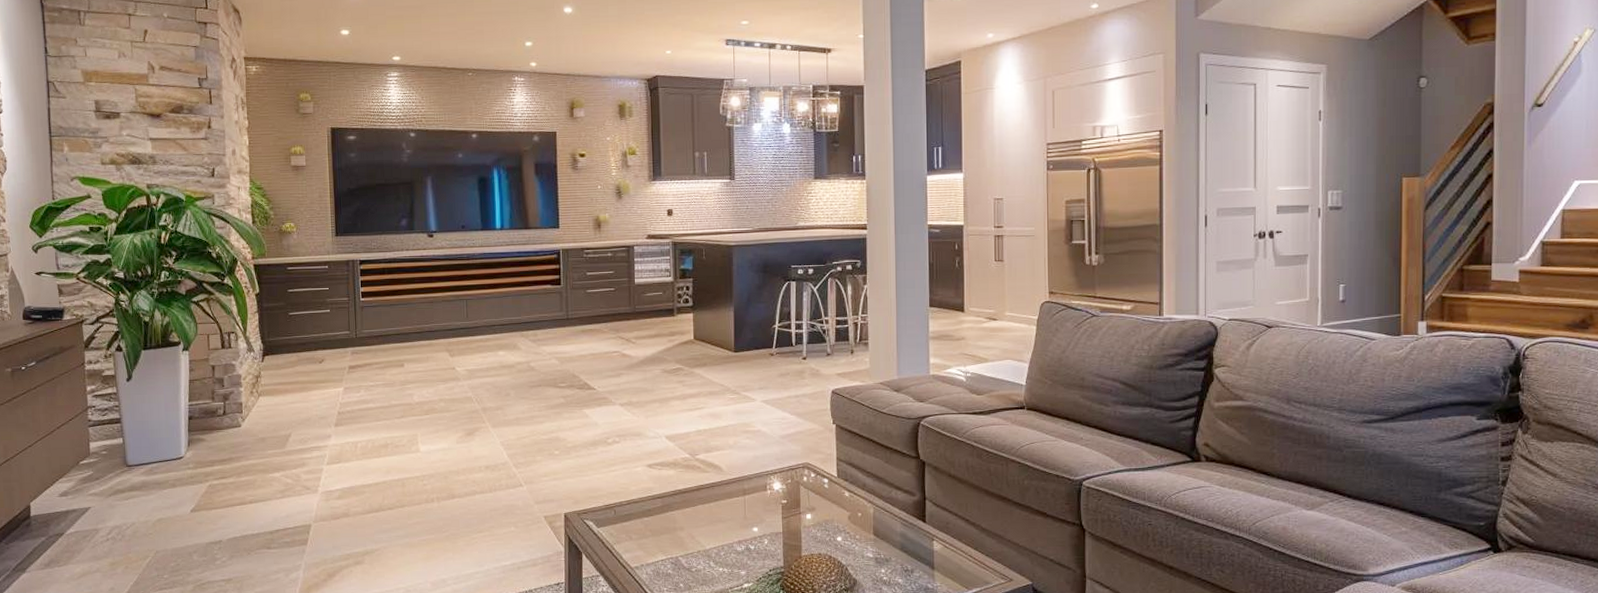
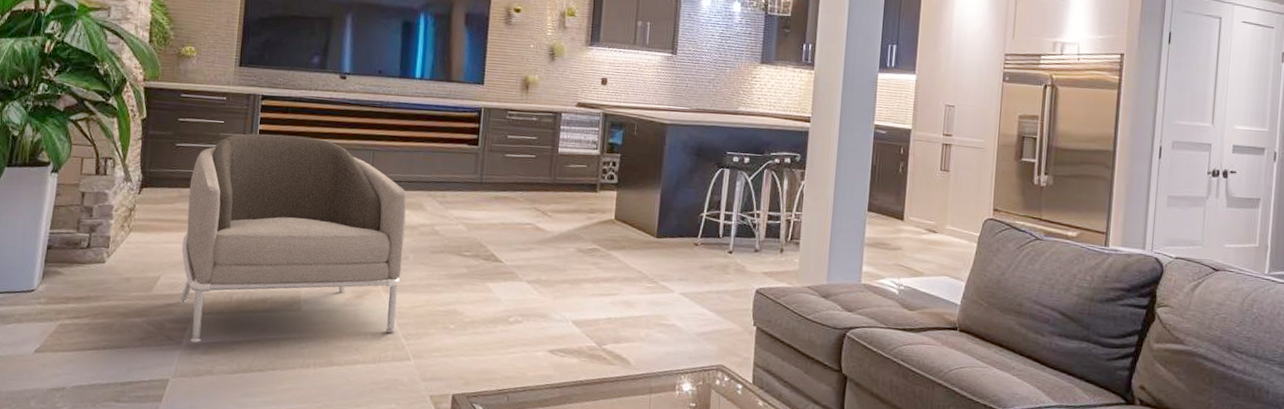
armchair: none [306,294,506,490] -> present [179,133,407,343]

